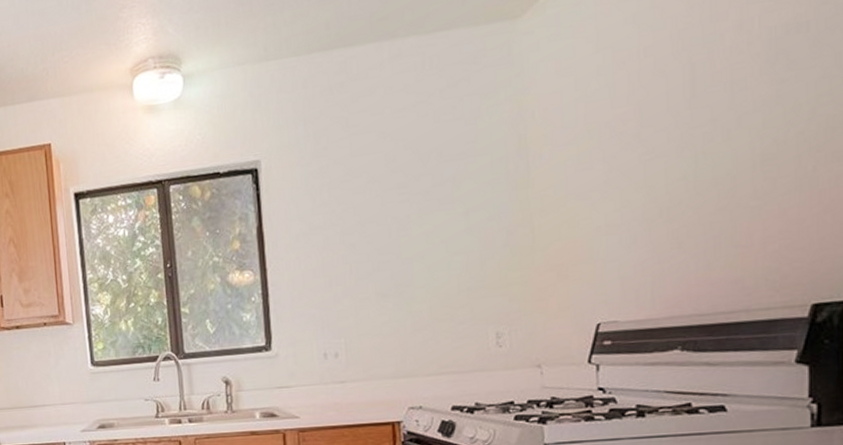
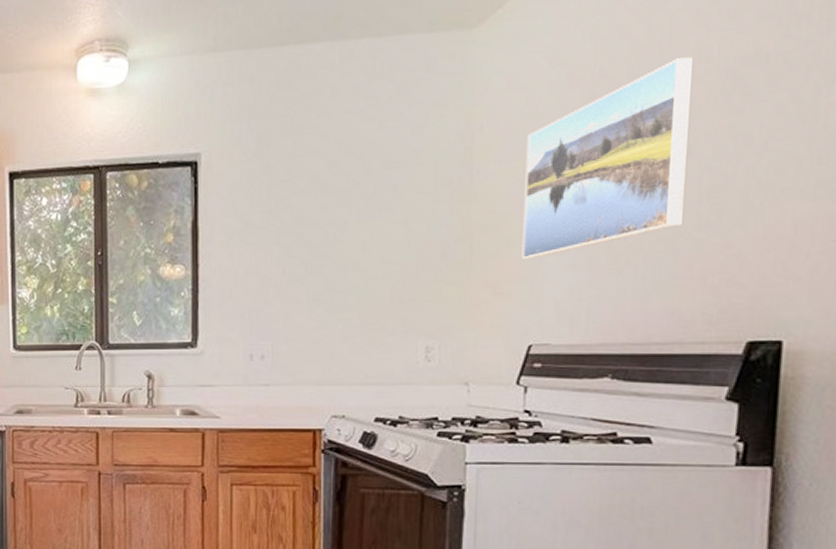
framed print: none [579,30,738,240] -> present [522,57,692,259]

